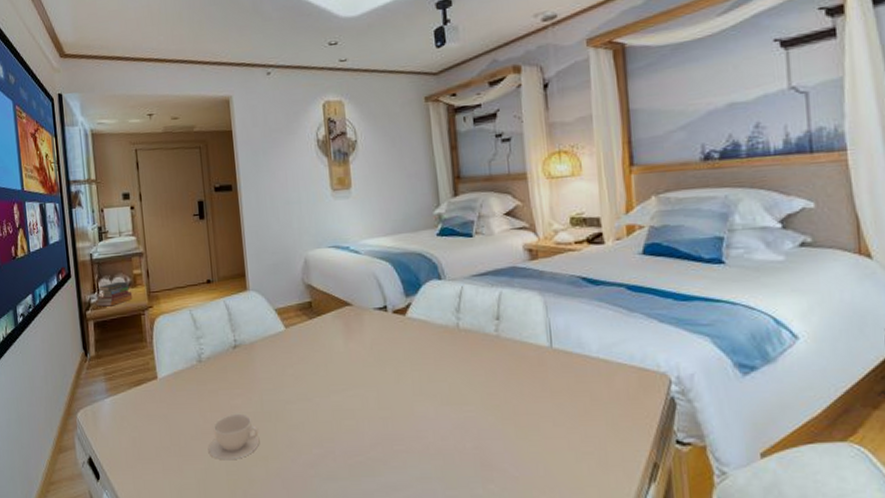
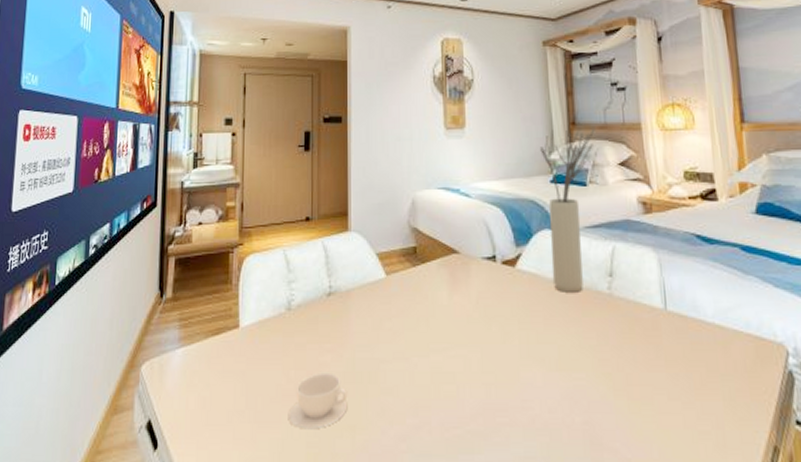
books: present [96,281,133,307] -> none [181,214,223,242]
vase: none [426,182,480,336] -> present [540,129,595,292]

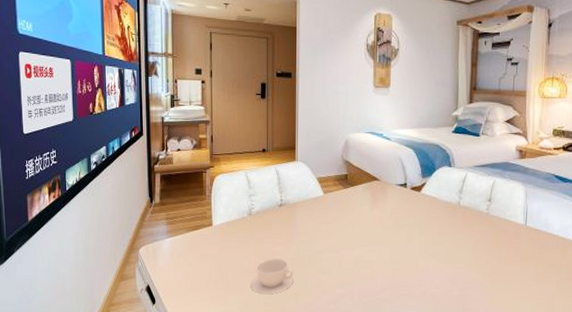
vase: present [540,129,595,292] -> none [447,92,491,211]

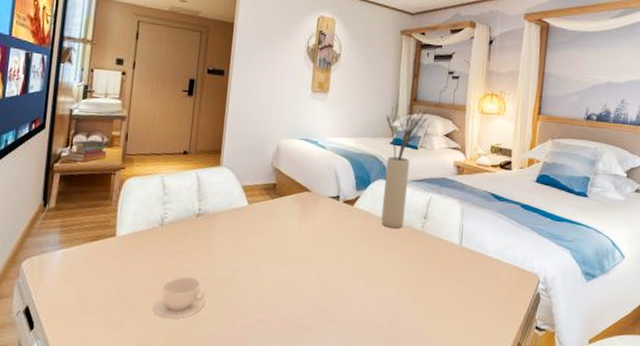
books: none [164,143,197,163] -> present [67,139,107,162]
vase: none [447,92,491,211] -> present [380,102,431,229]

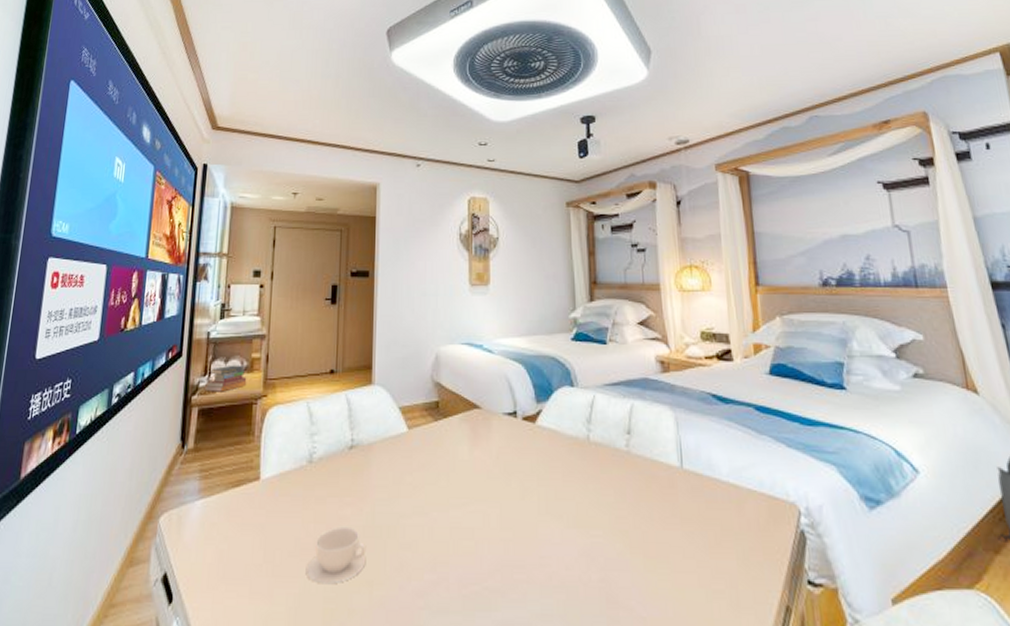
vase: present [380,102,431,229] -> none [562,288,616,449]

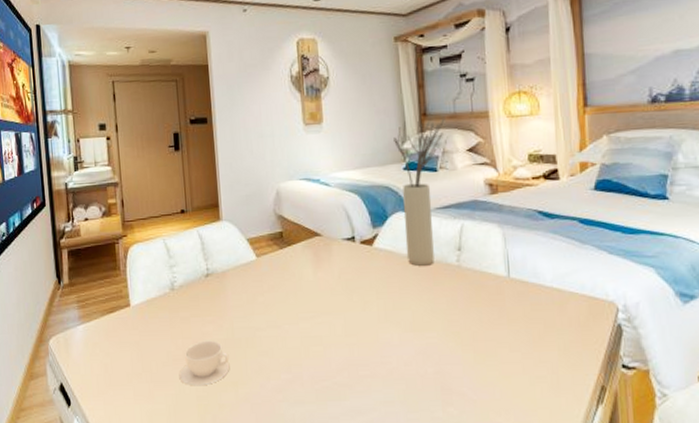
books: present [205,365,247,392] -> none [70,210,107,236]
vase: none [562,288,616,449] -> present [393,119,445,266]

